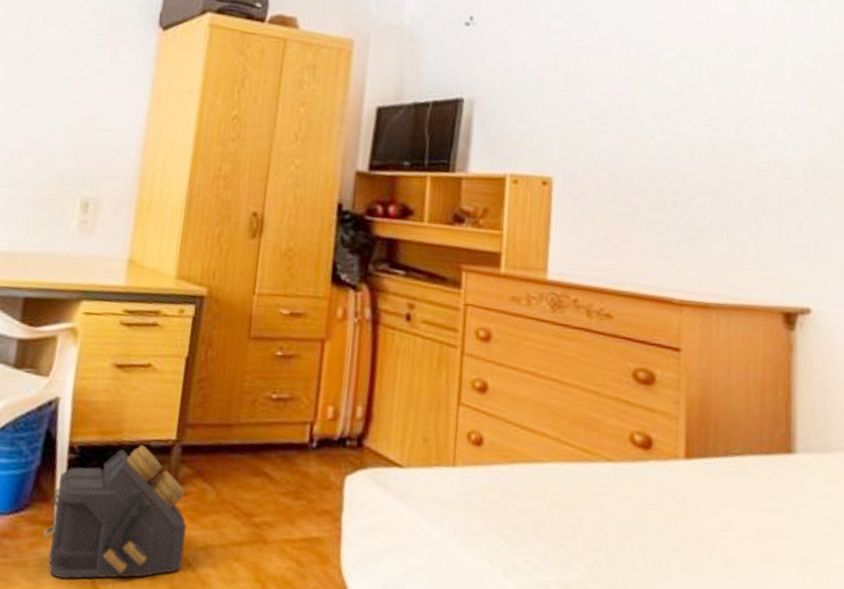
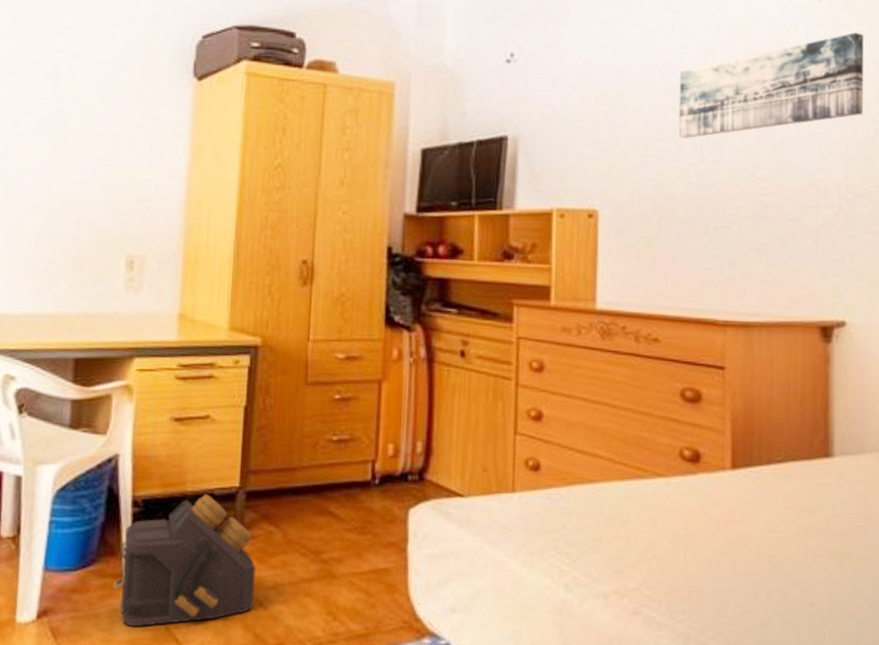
wall art: none [637,10,833,110] -> present [678,33,863,139]

